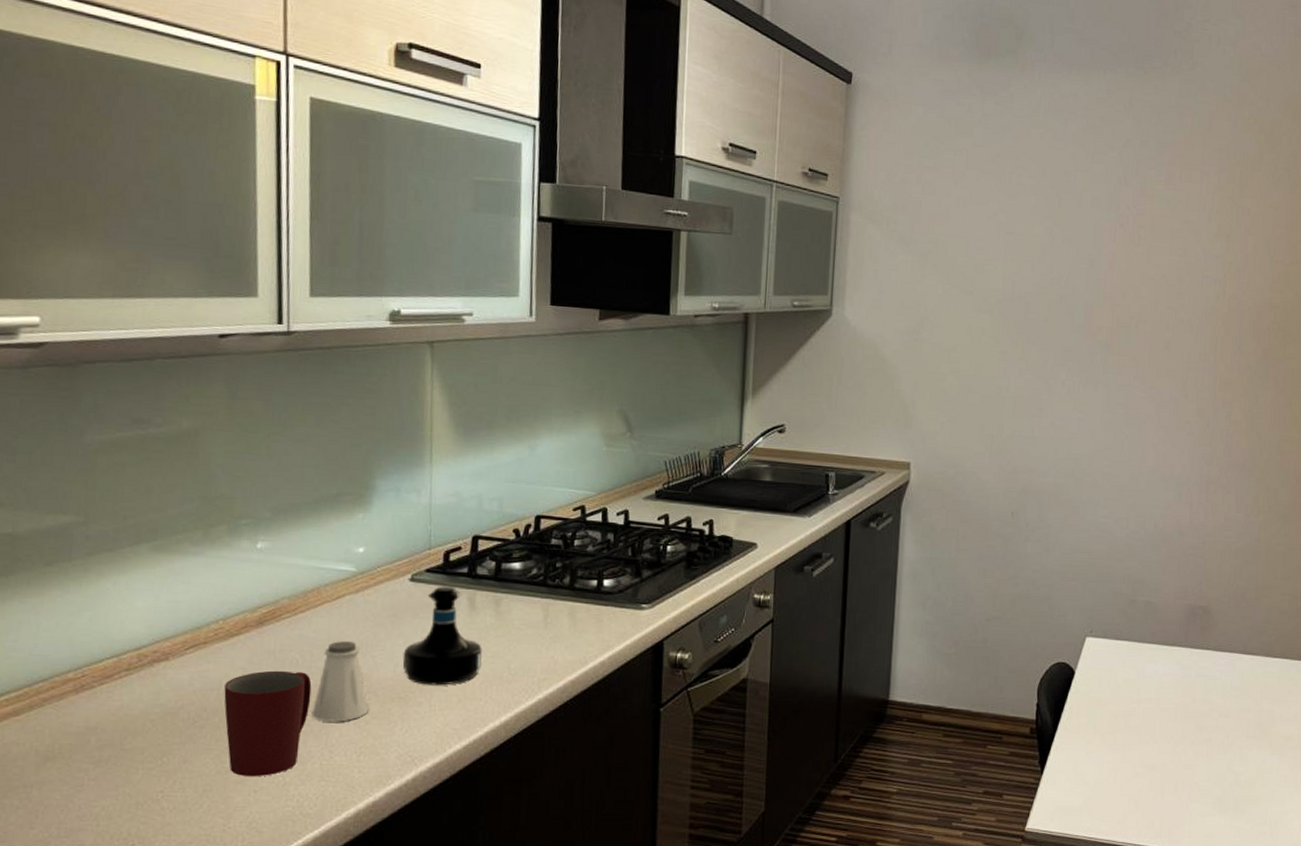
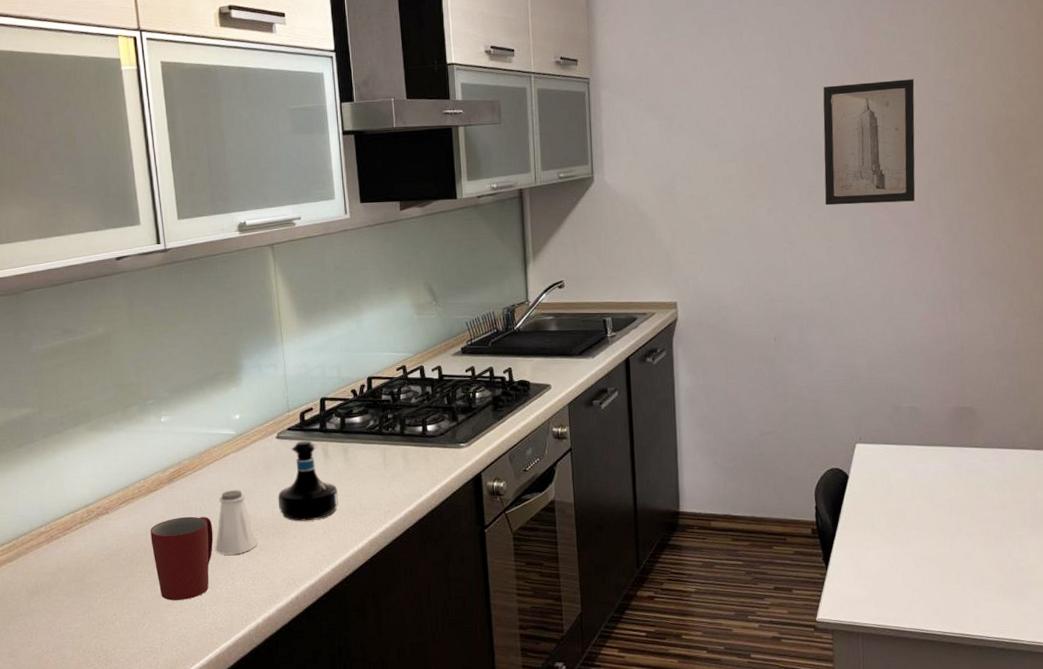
wall art: none [1080,244,1184,380] -> present [823,79,915,206]

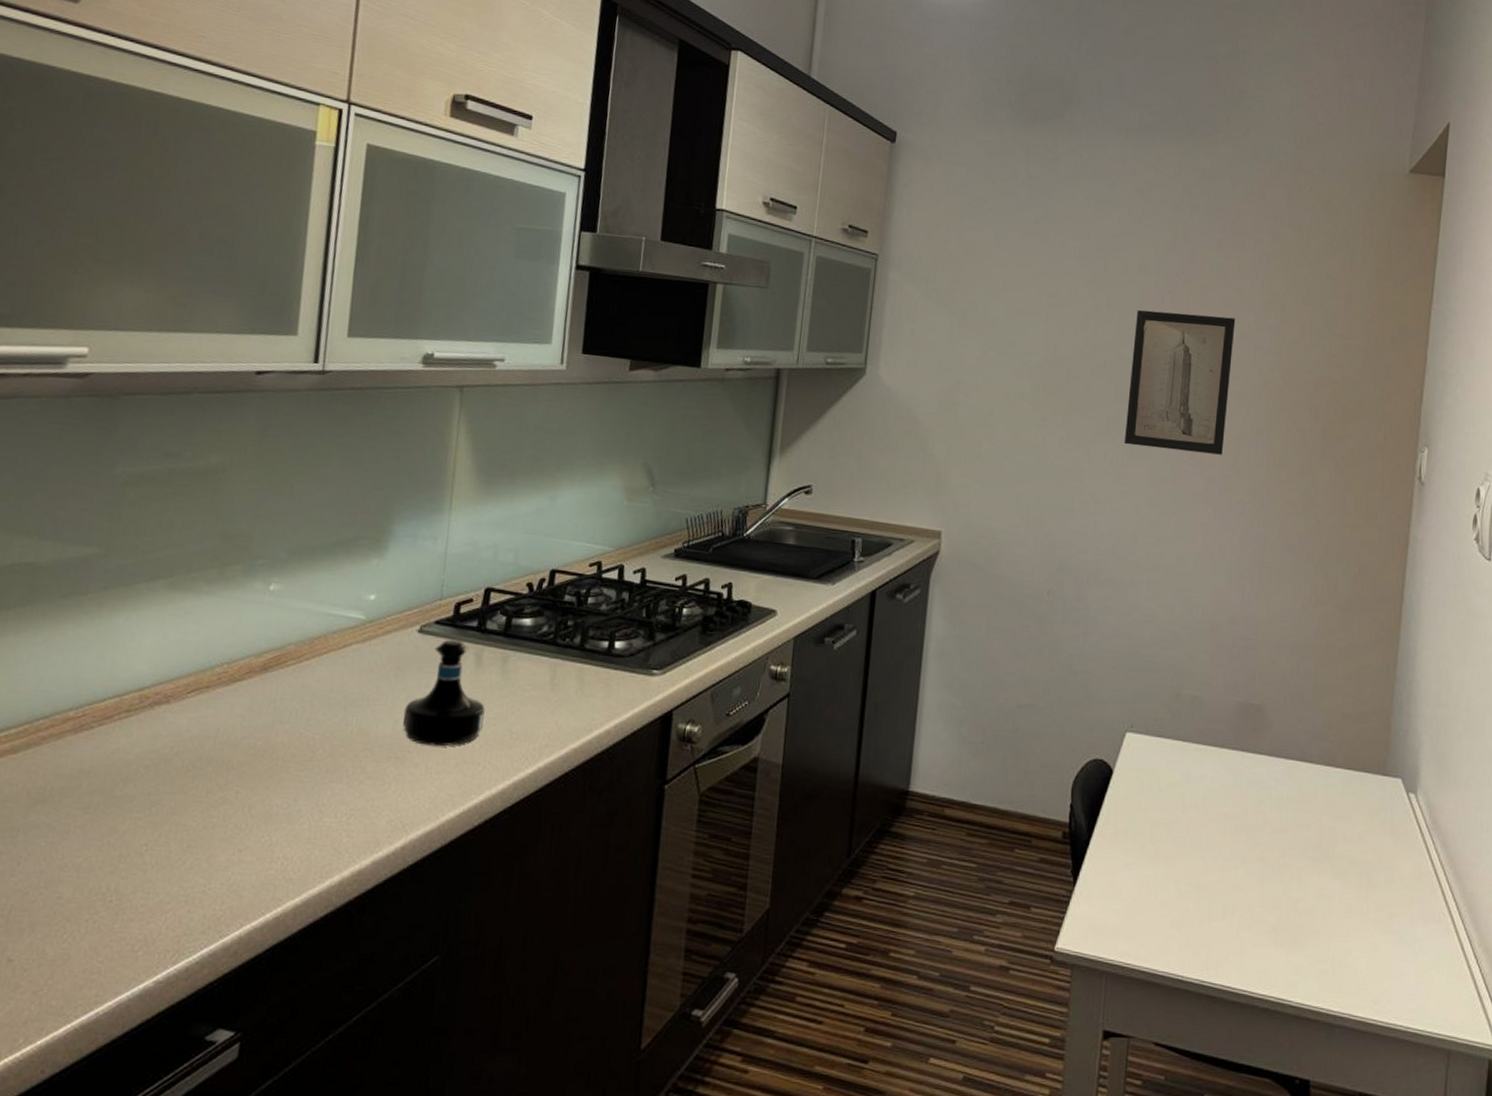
mug: present [150,516,214,600] -> none [217,720,309,834]
saltshaker: present [215,490,257,555] -> none [305,692,365,780]

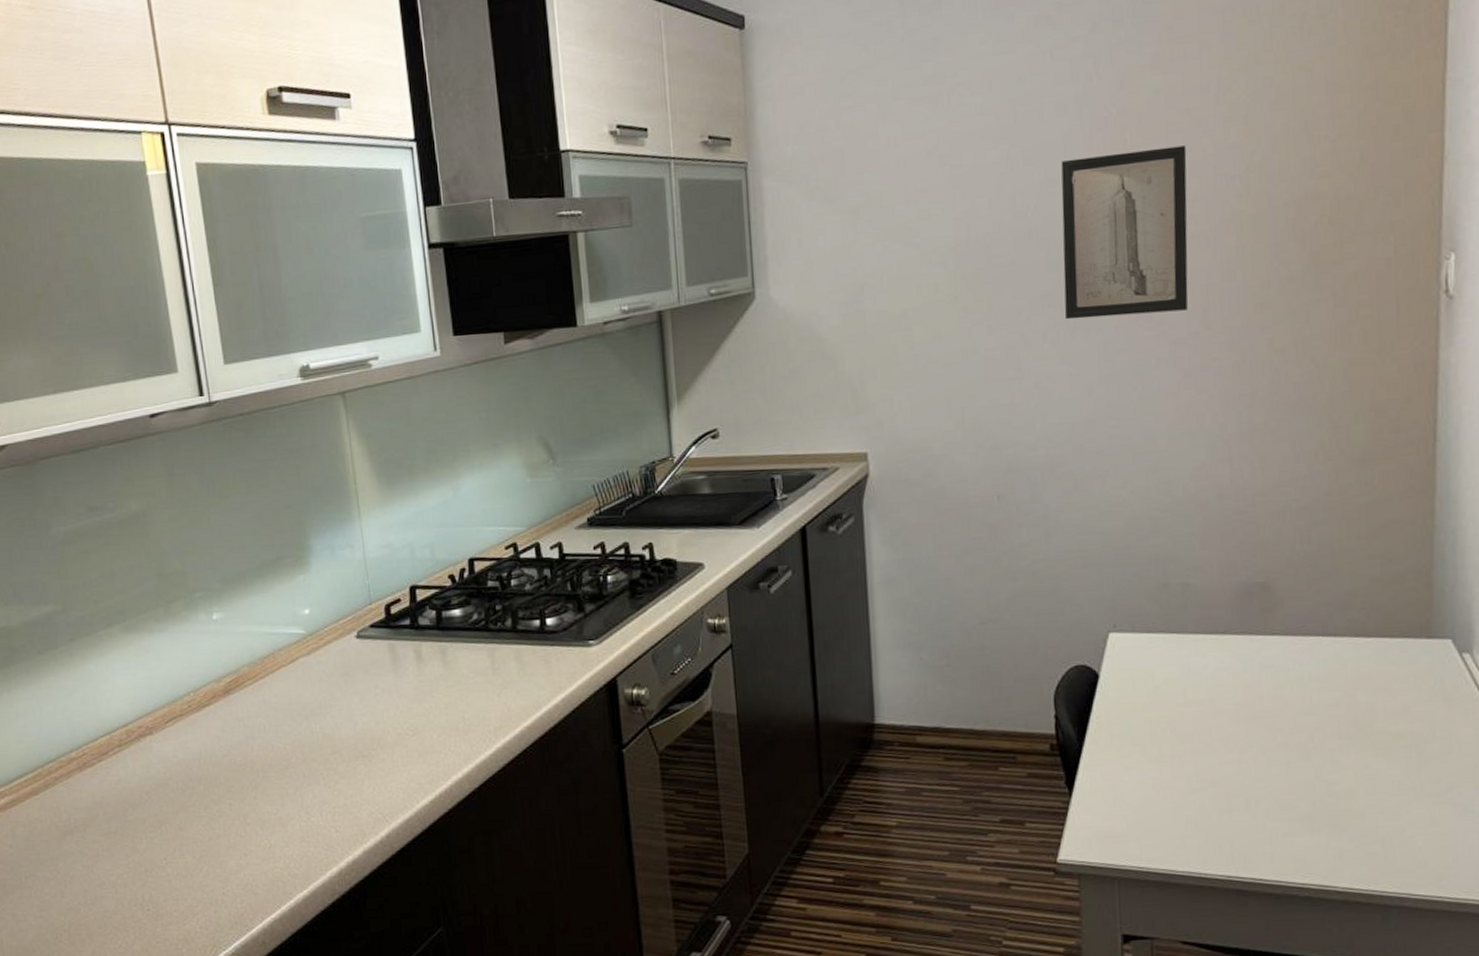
tequila bottle: present [402,639,485,747] -> none [360,640,436,742]

